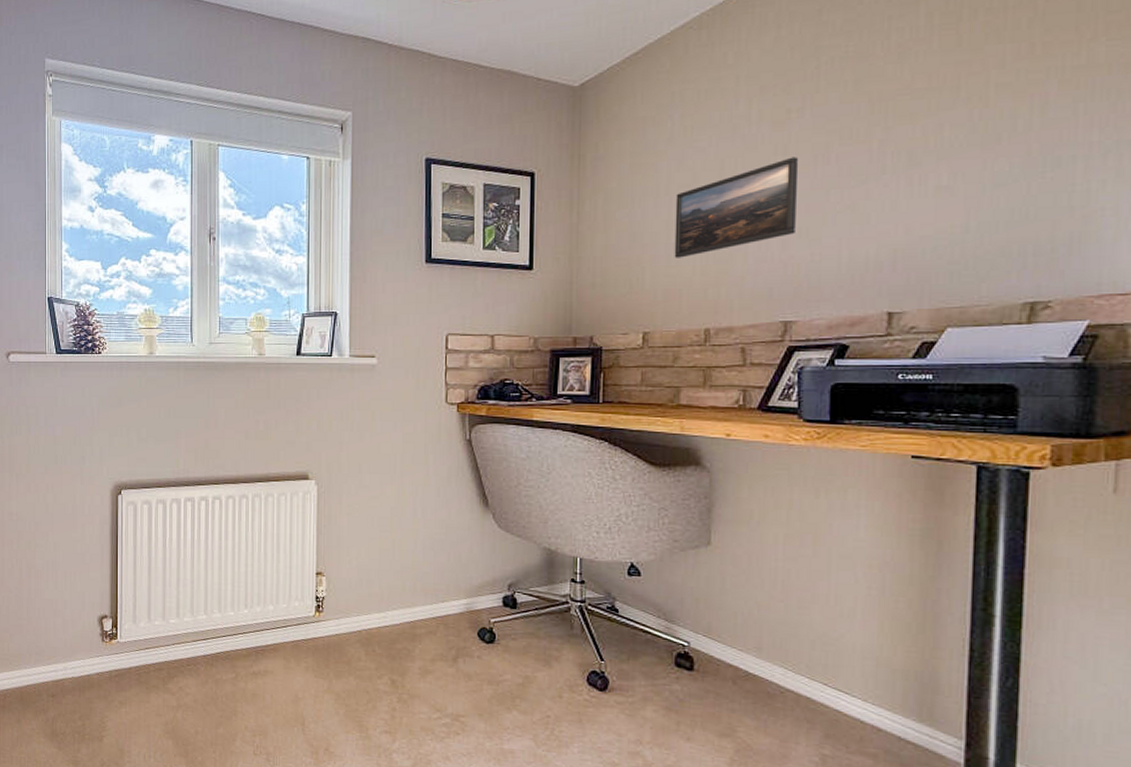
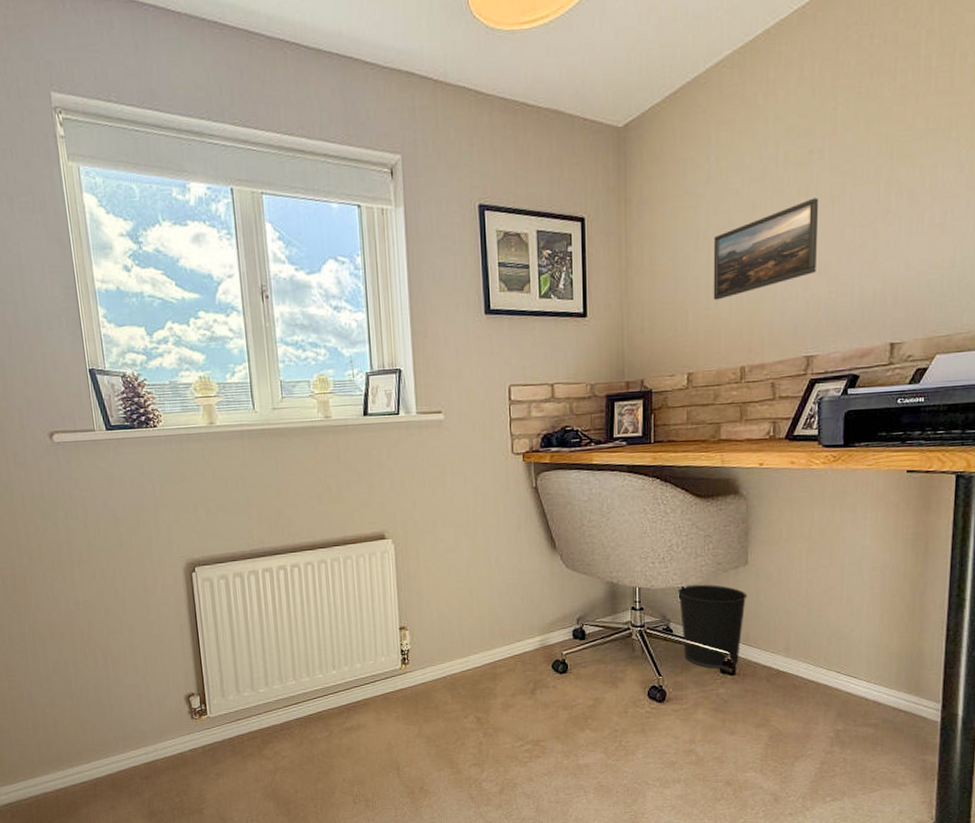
wastebasket: none [626,561,710,662] -> present [678,584,748,669]

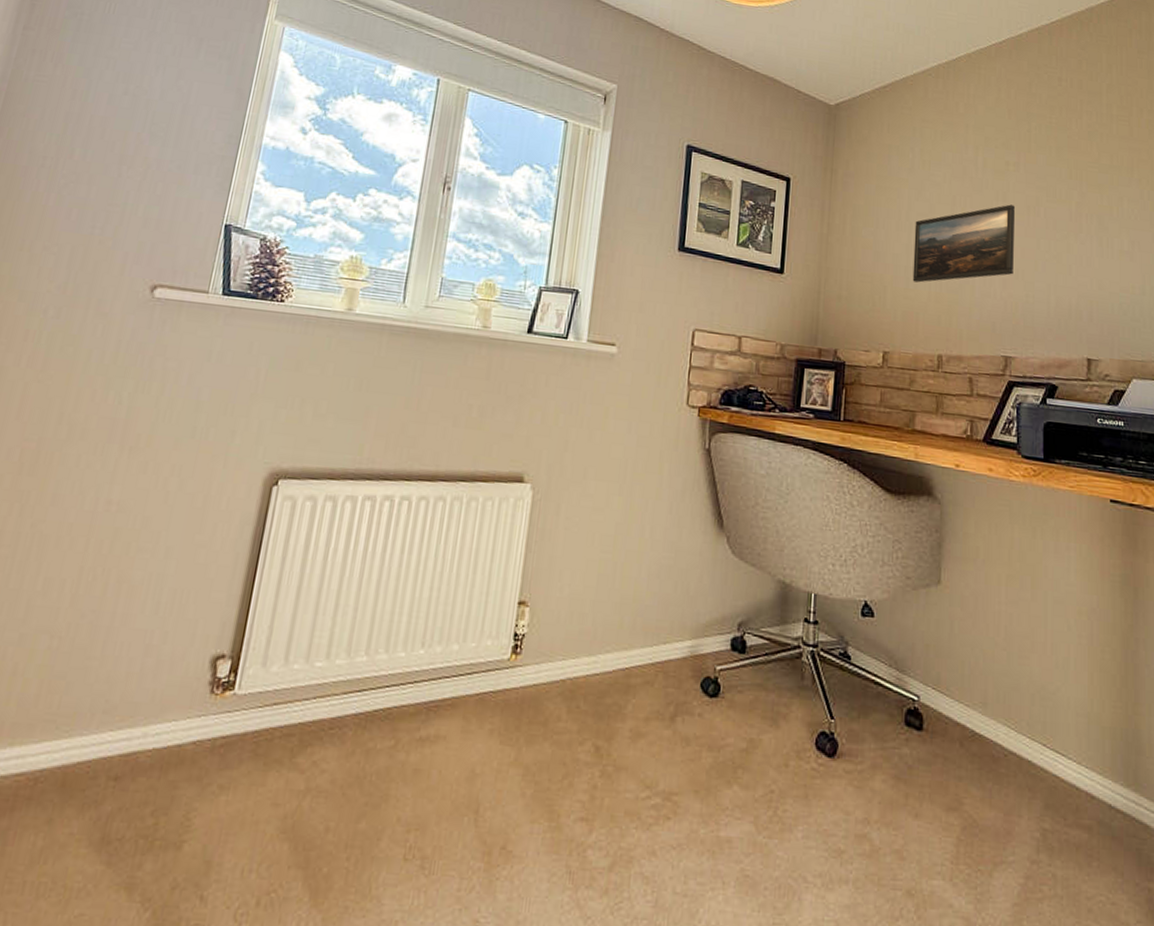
wastebasket: present [678,584,748,669] -> none [860,599,939,720]

